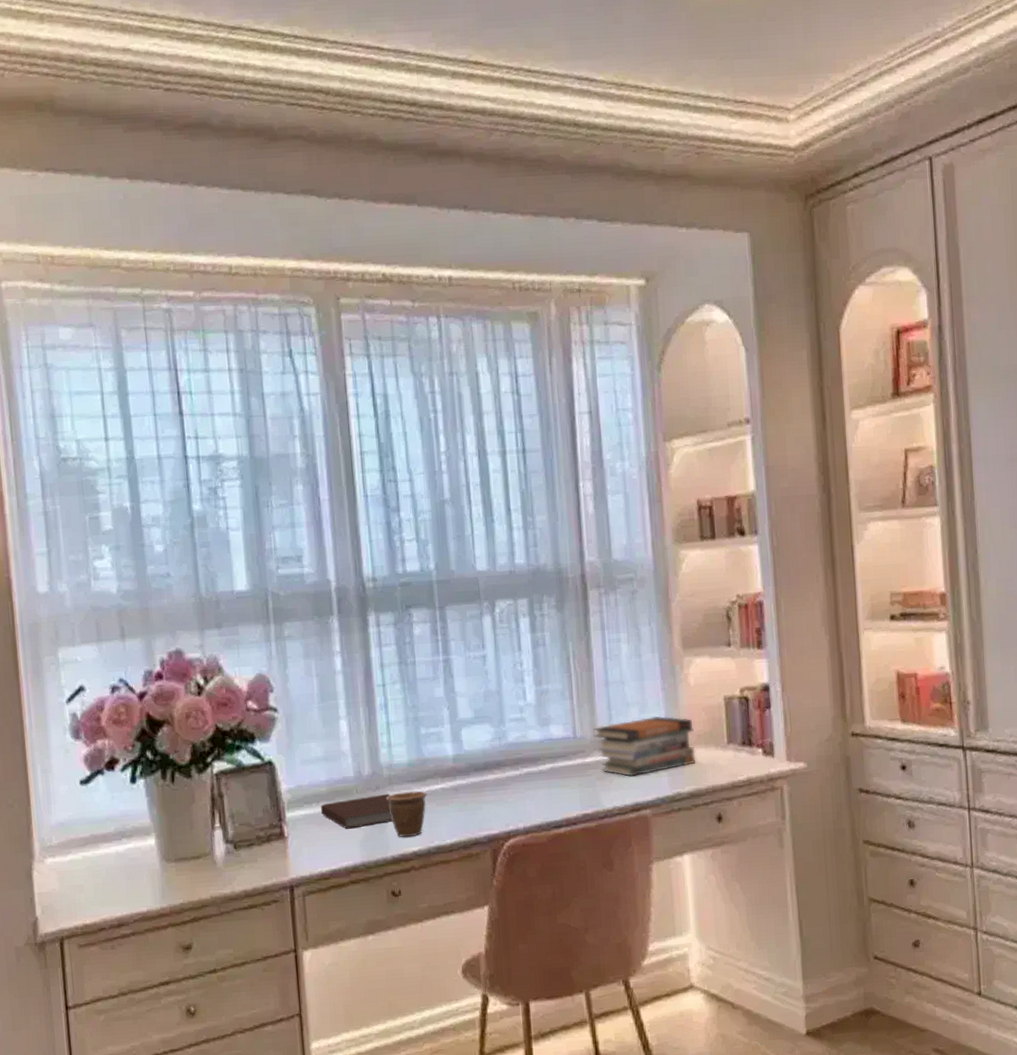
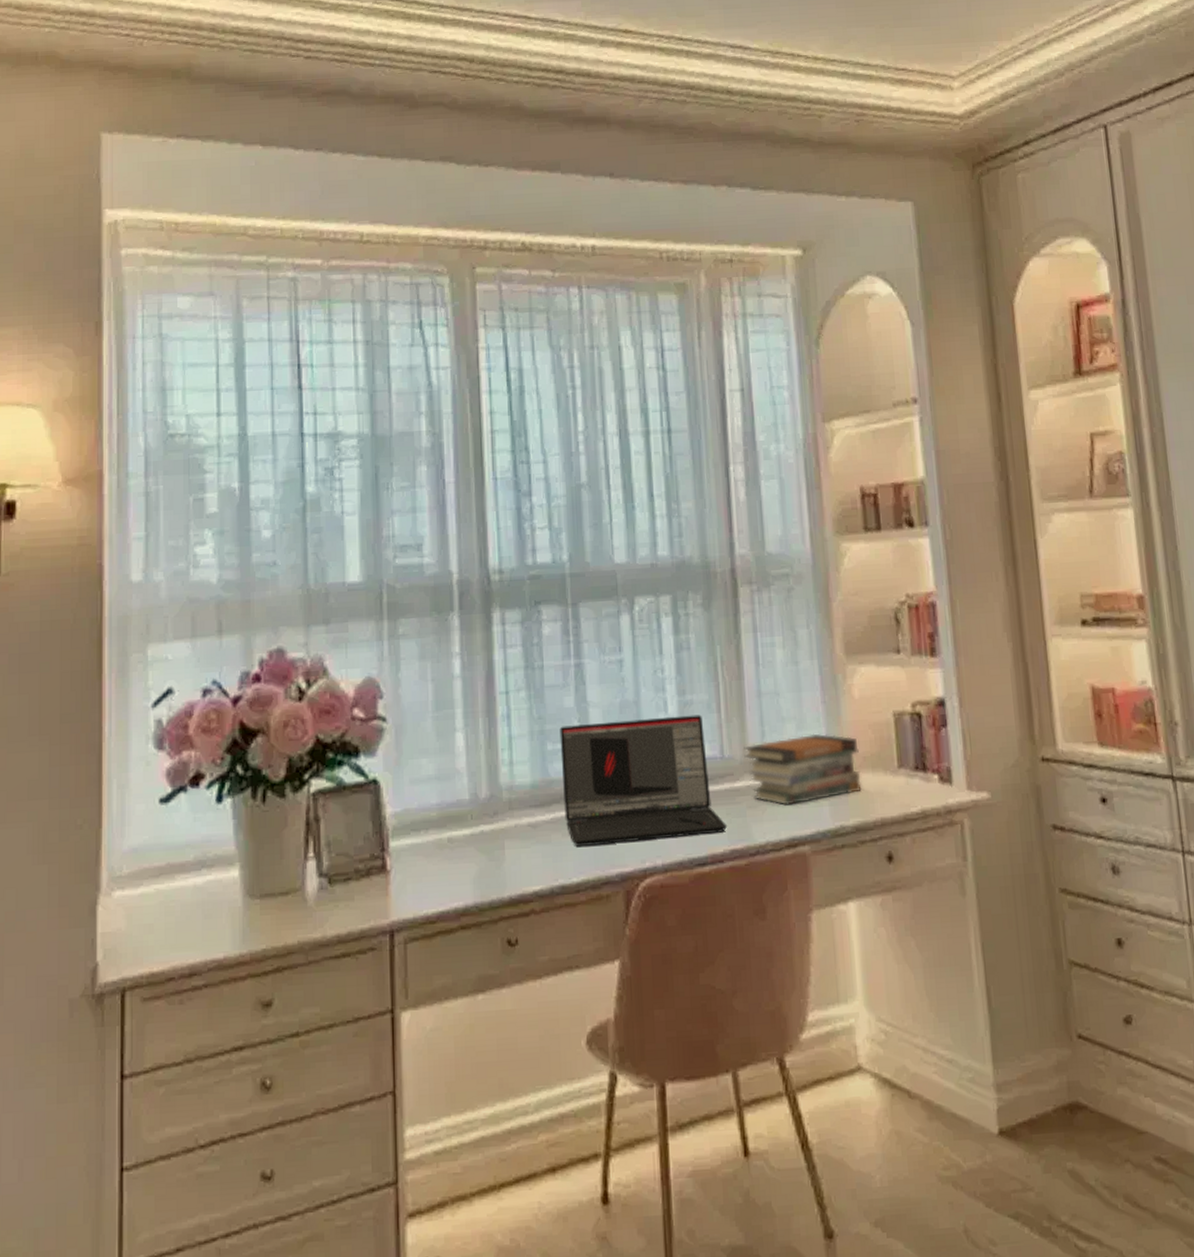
notebook: present [320,793,393,829] -> none [429,820,512,863]
mug: present [385,791,427,837] -> none [504,818,552,874]
laptop: none [431,701,579,814] -> present [559,714,727,847]

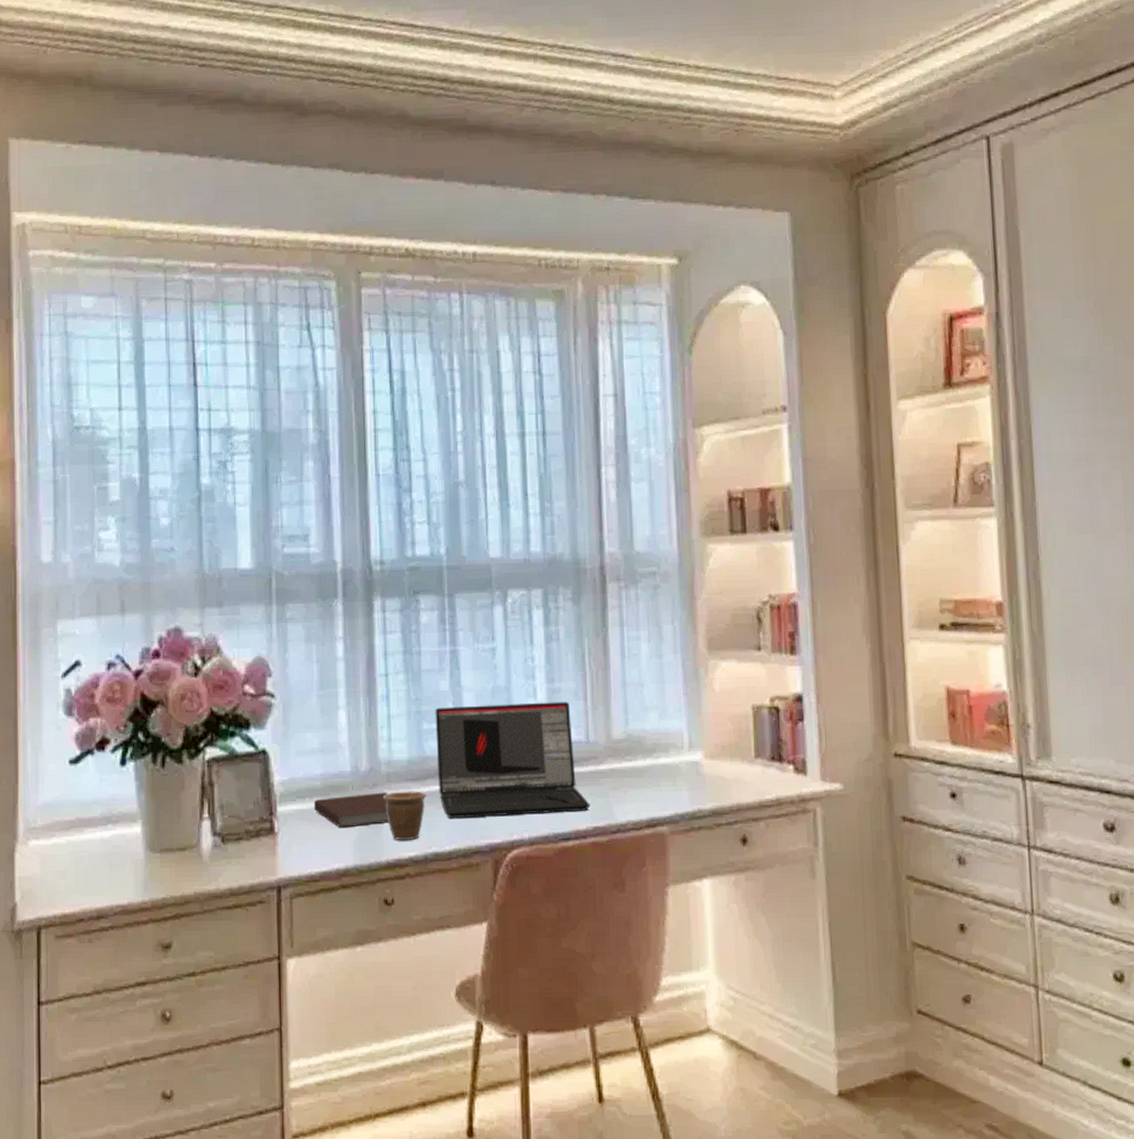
notebook: none [429,820,512,863] -> present [313,792,389,828]
mug: none [504,818,552,874] -> present [382,791,427,841]
book stack: present [744,733,862,805] -> none [608,723,719,788]

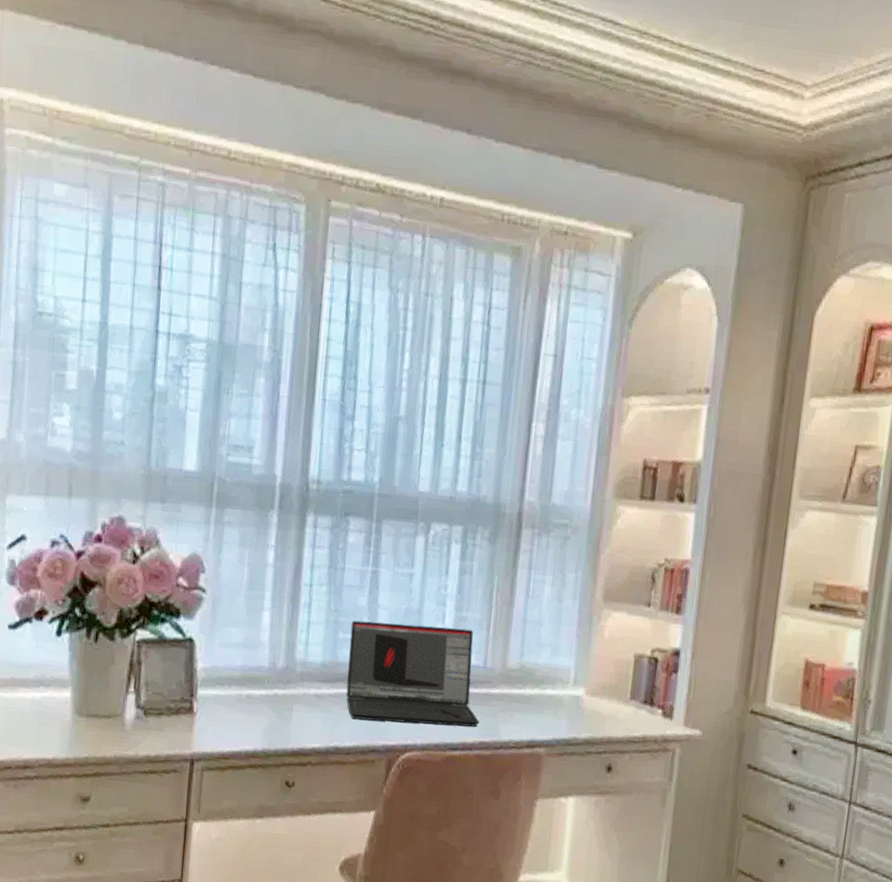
notebook: present [313,792,389,828] -> none [231,687,300,716]
mug: present [382,791,427,841] -> none [294,689,335,734]

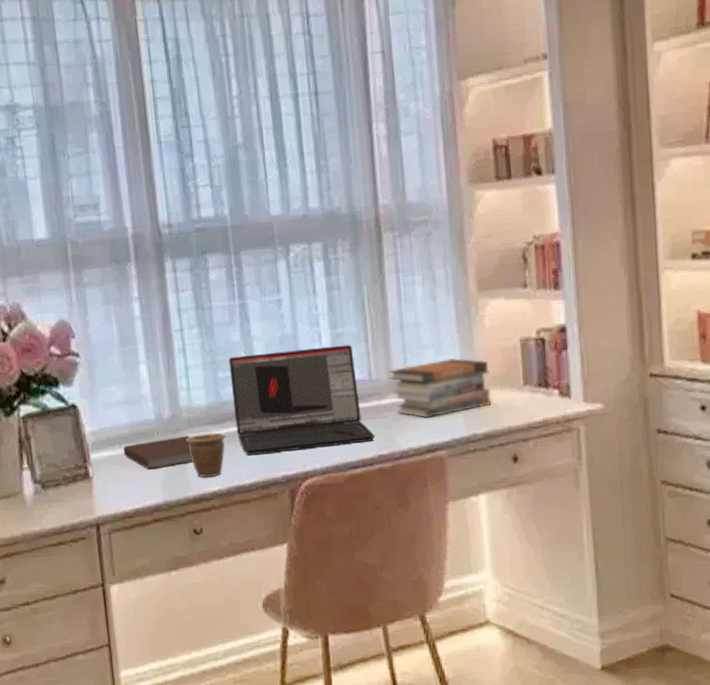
notebook: none [231,687,300,716] -> present [123,435,193,470]
mug: none [294,689,335,734] -> present [185,433,226,477]
book stack: none [503,660,600,715] -> present [389,358,491,418]

